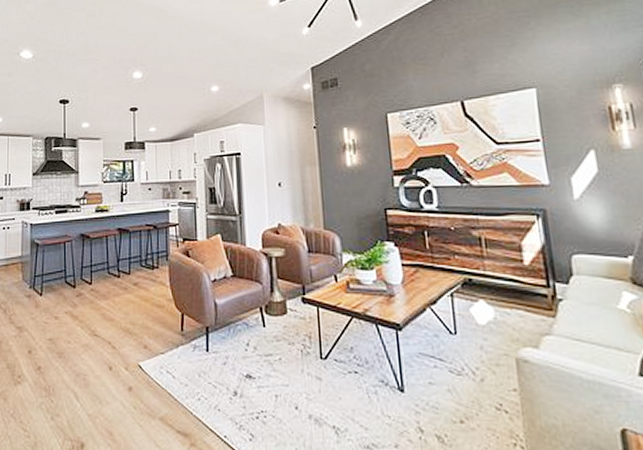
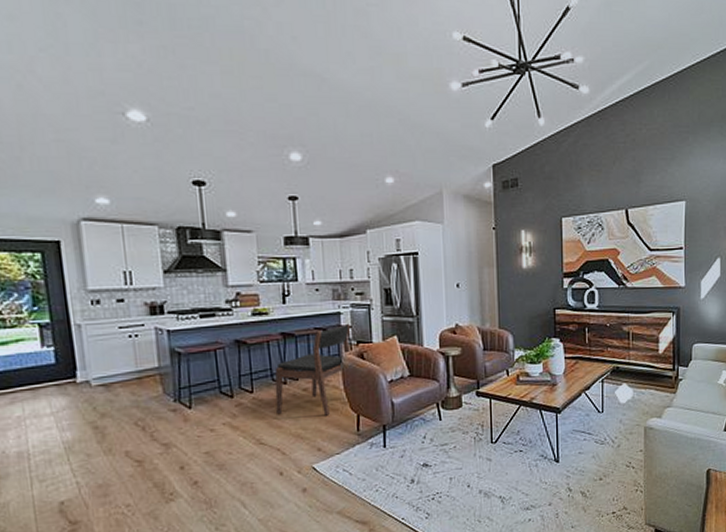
dining chair: none [110,221,178,312] -> present [275,323,351,416]

